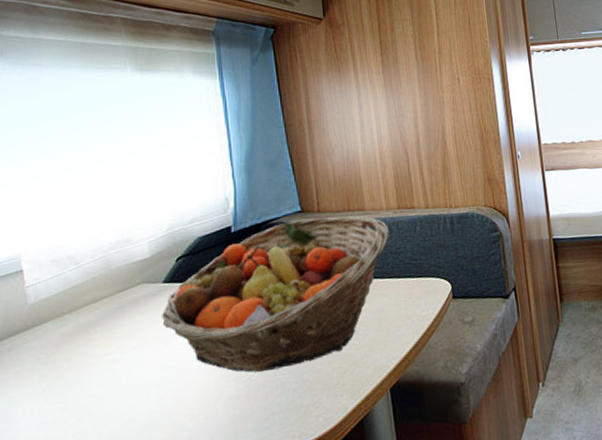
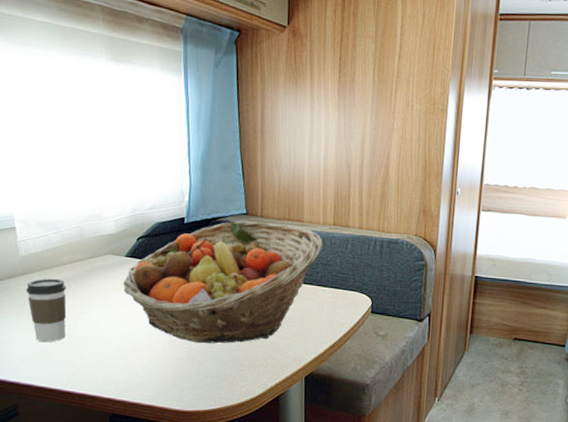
coffee cup: none [37,323,91,410] -> present [26,278,67,343]

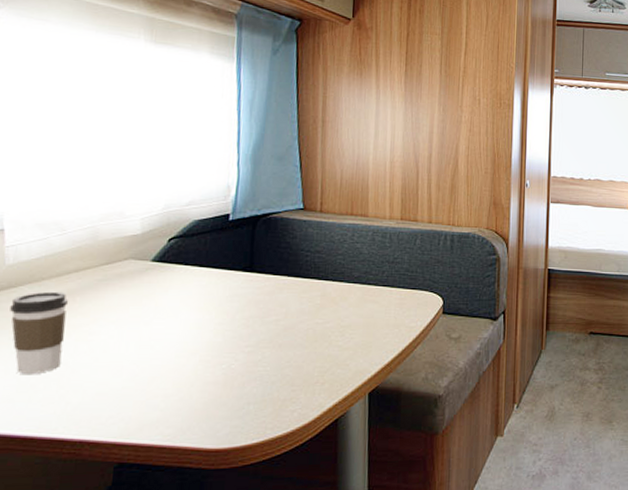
fruit basket: present [123,221,323,344] -> none [145,216,389,362]

